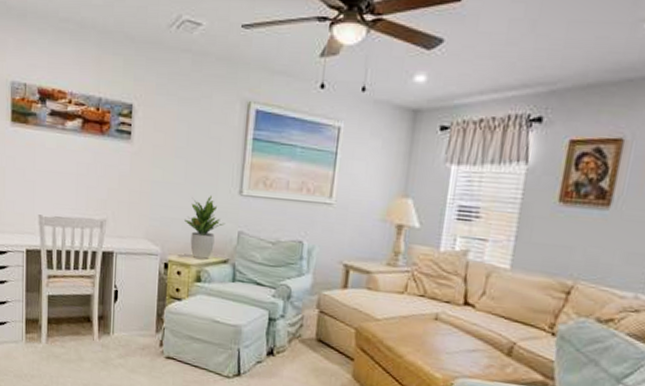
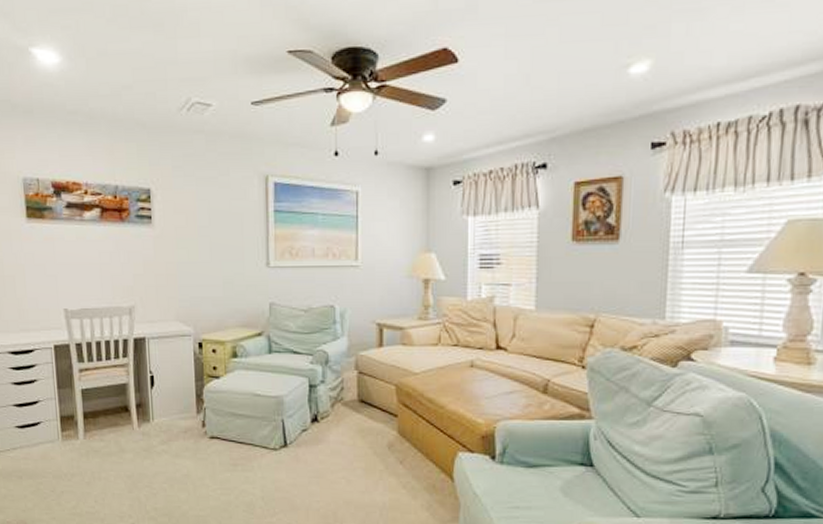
potted plant: present [185,195,226,260] -> none [215,270,256,335]

